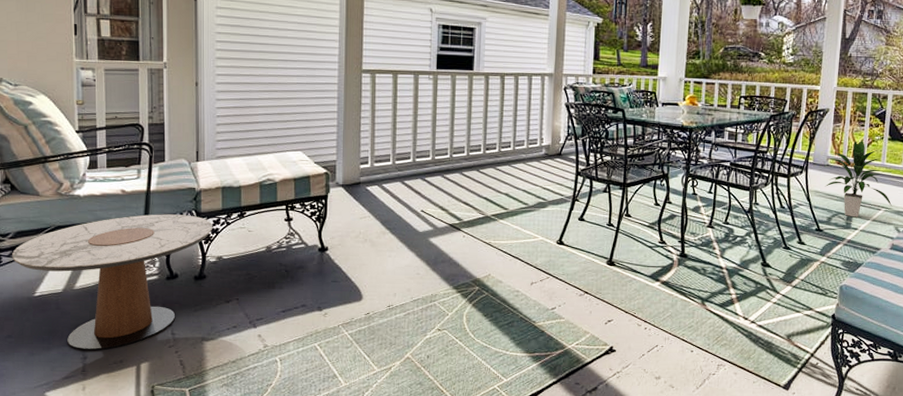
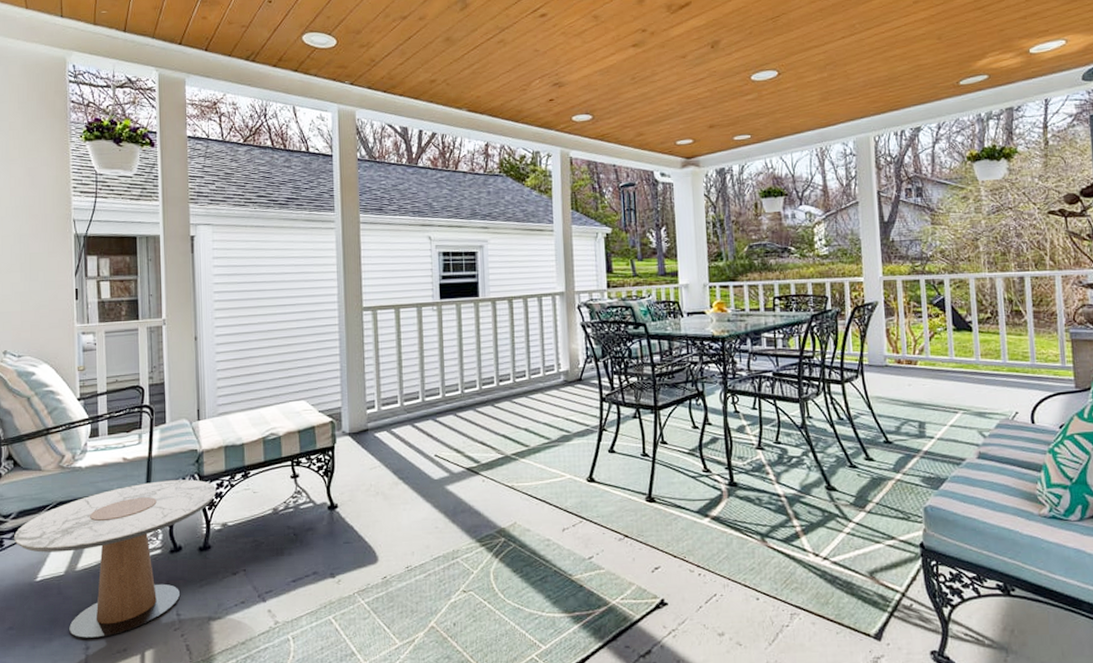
indoor plant: present [825,140,892,218] -> none [885,333,970,424]

